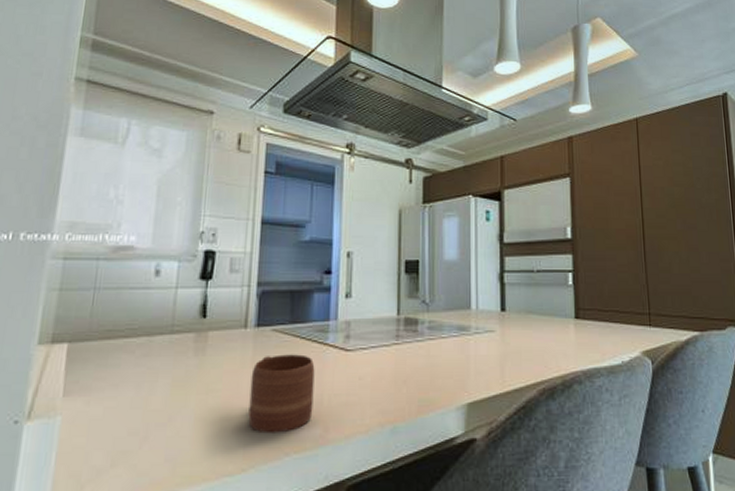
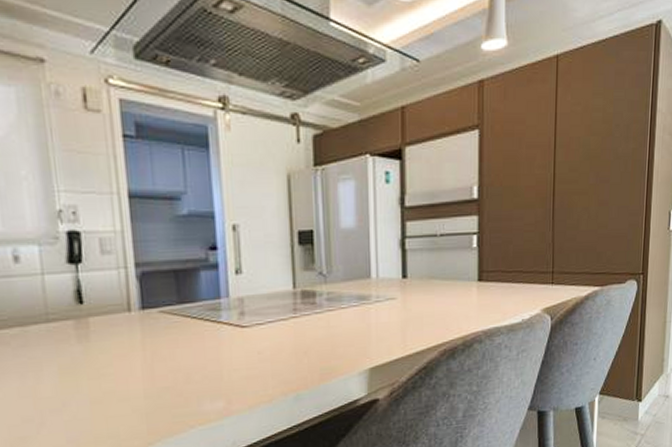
mug: present [248,354,315,434] -> none [143,334,214,410]

